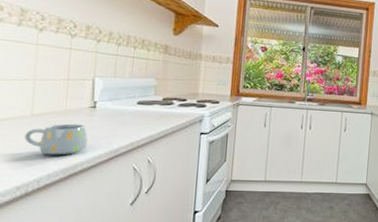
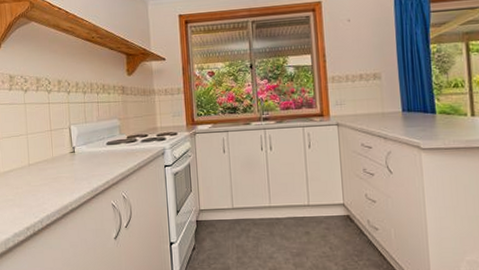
mug: present [24,123,88,155] -> none [26,168,73,198]

